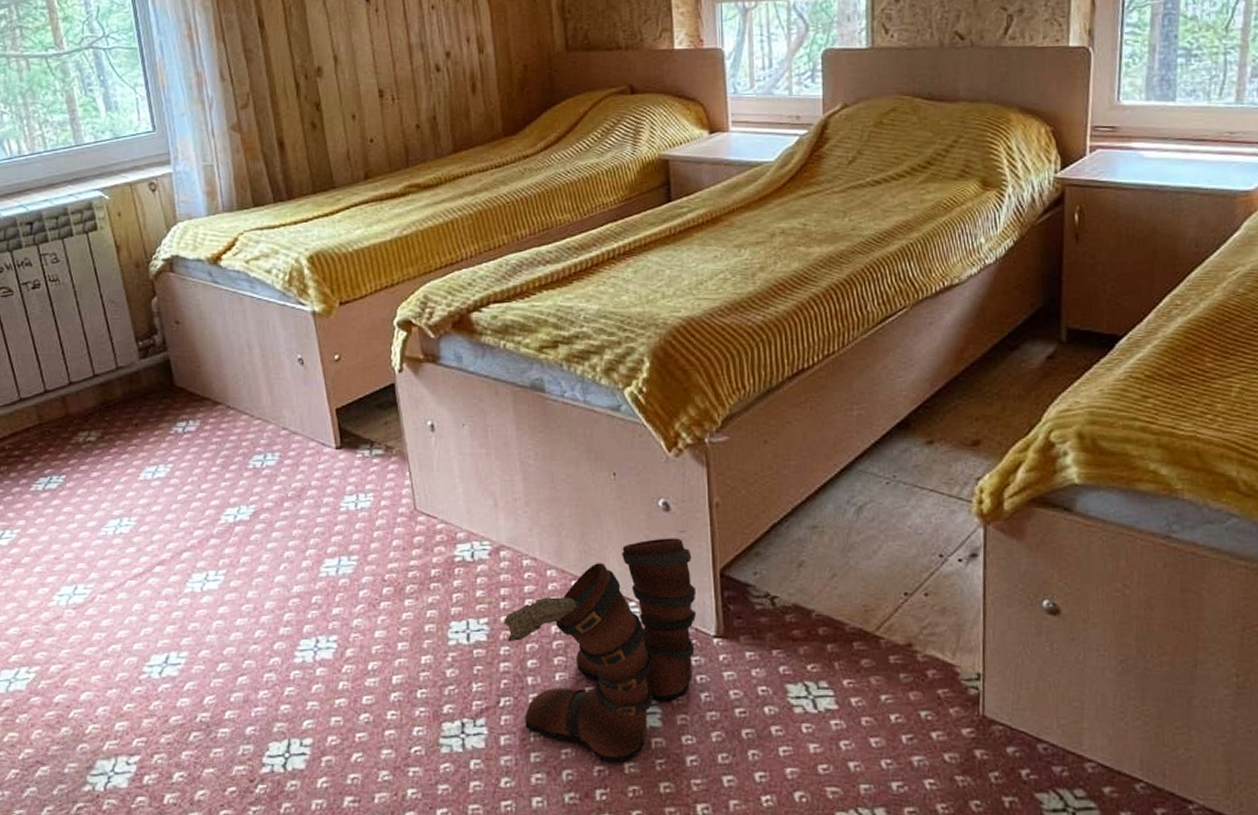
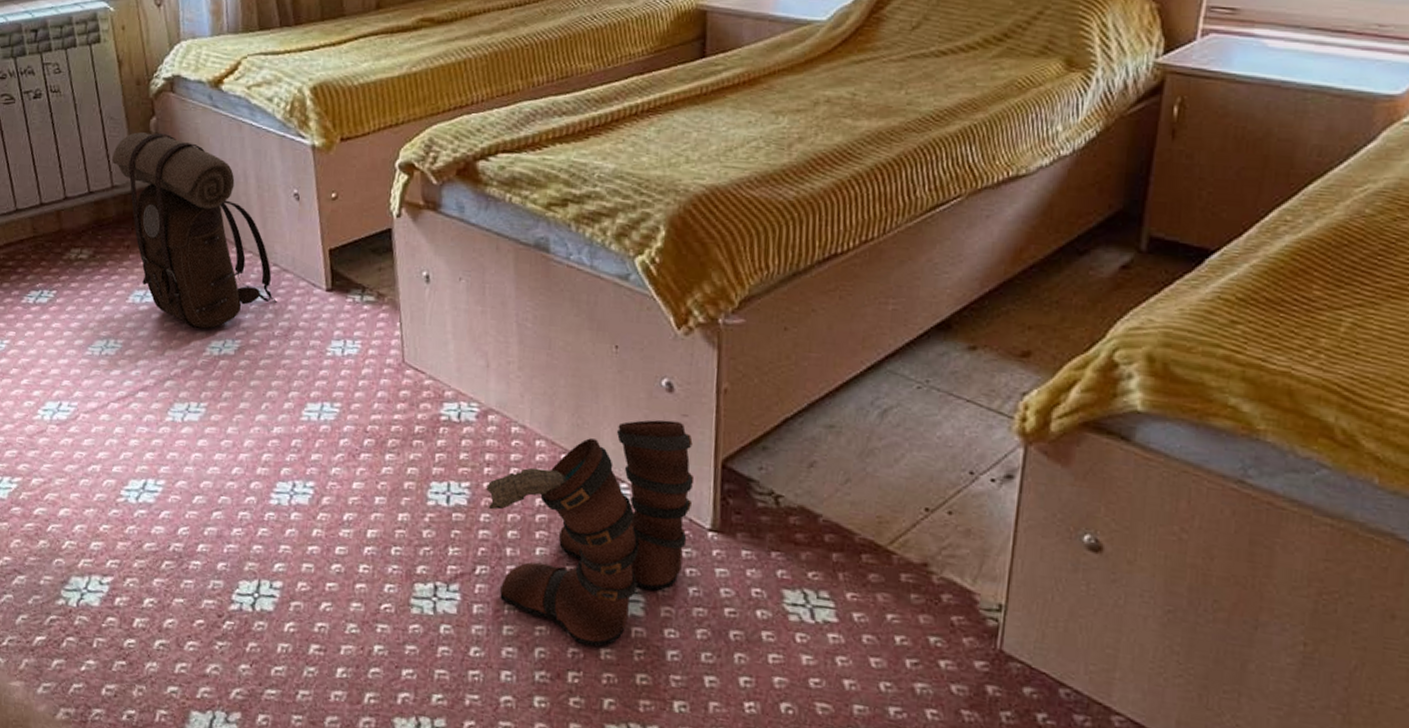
backpack: none [115,311,287,499] -> present [112,132,276,330]

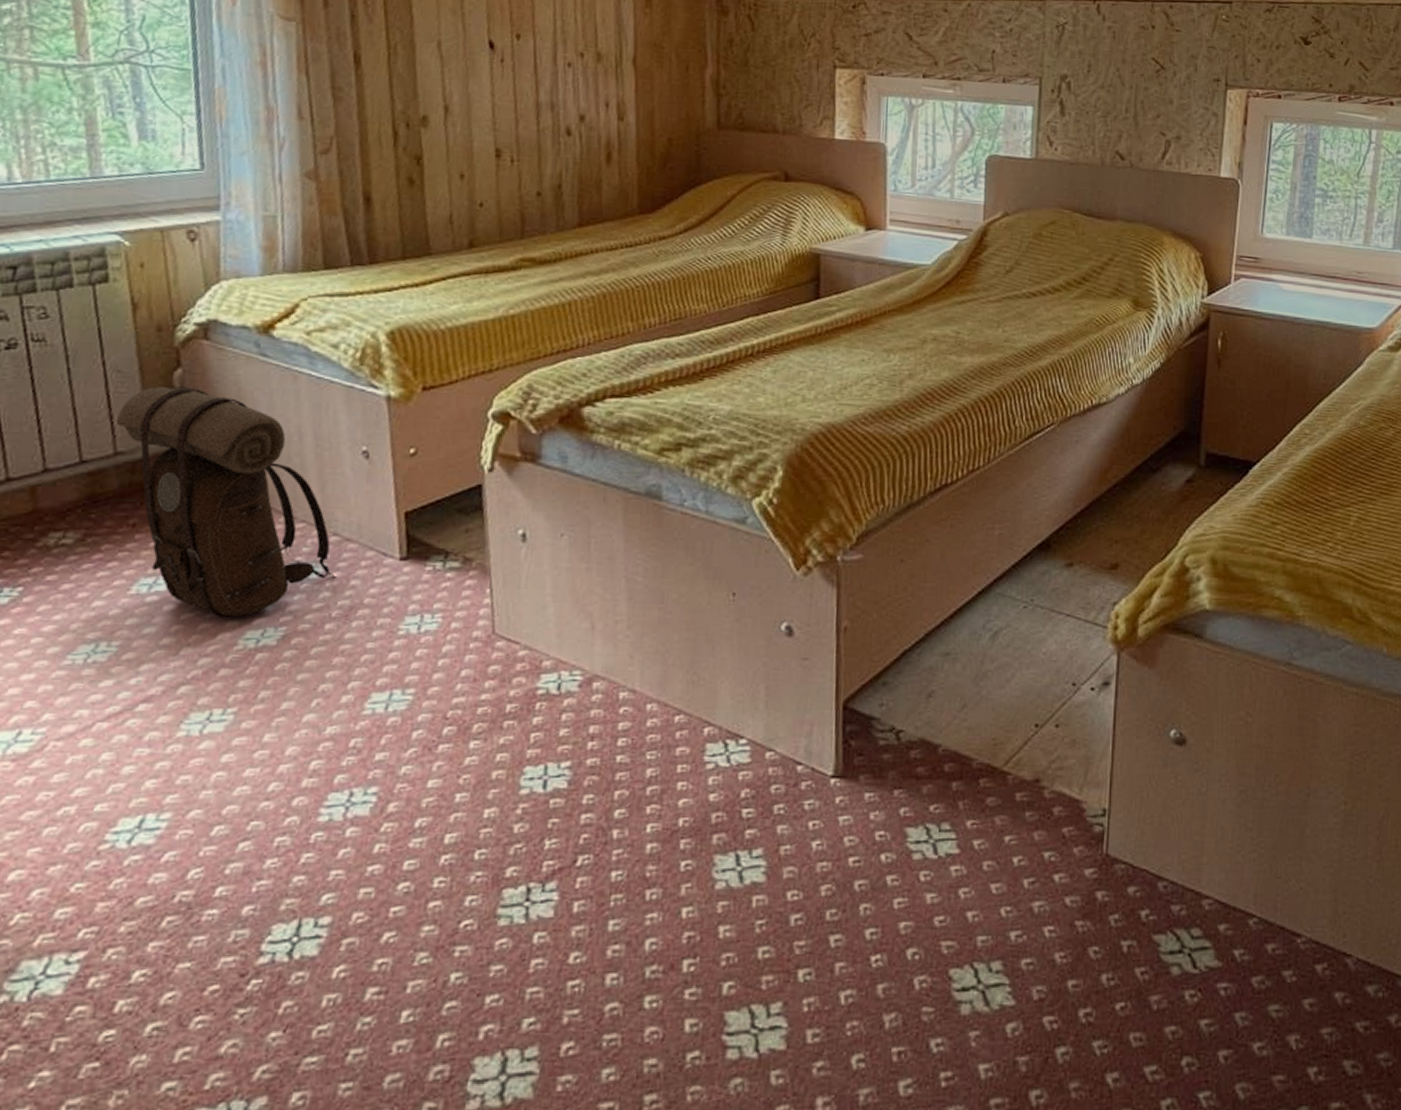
boots: present [486,419,695,647] -> none [590,666,816,927]

